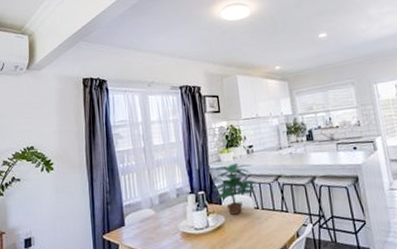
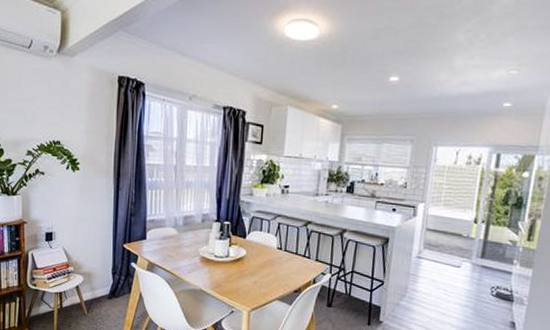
potted plant: present [213,162,256,215] -> none [239,200,285,251]

